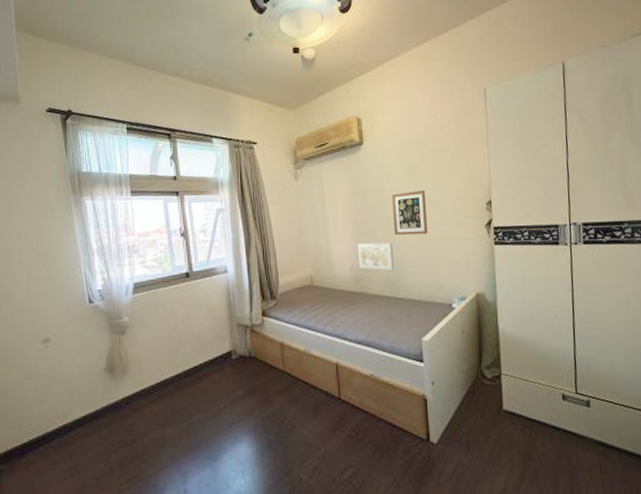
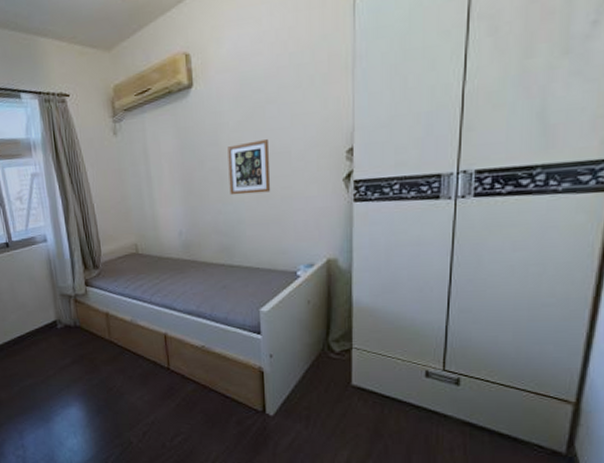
wall art: present [357,242,394,271] -> none [186,203,229,236]

